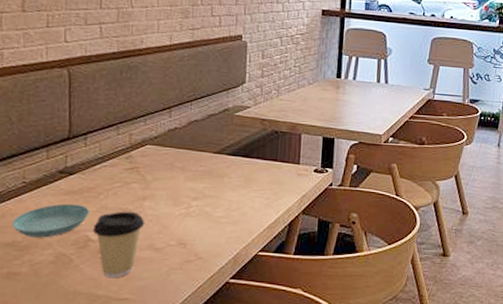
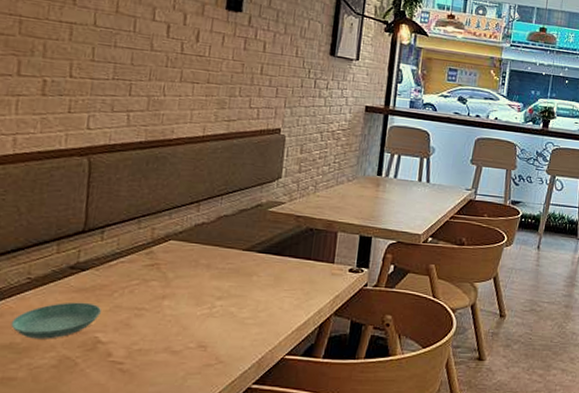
coffee cup: present [92,211,145,278] -> none [102,310,163,384]

